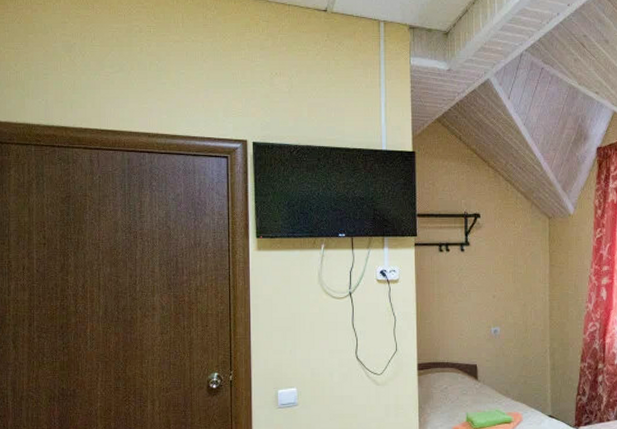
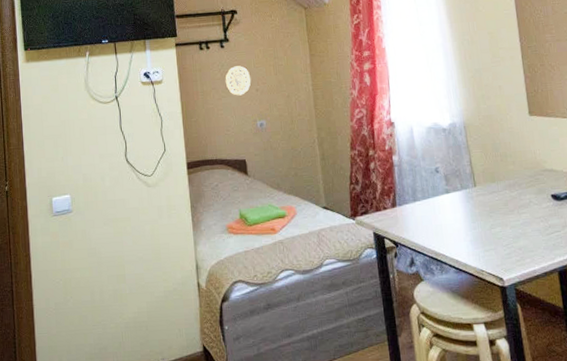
decorative plate: none [462,271,489,301] -> present [225,66,251,96]

